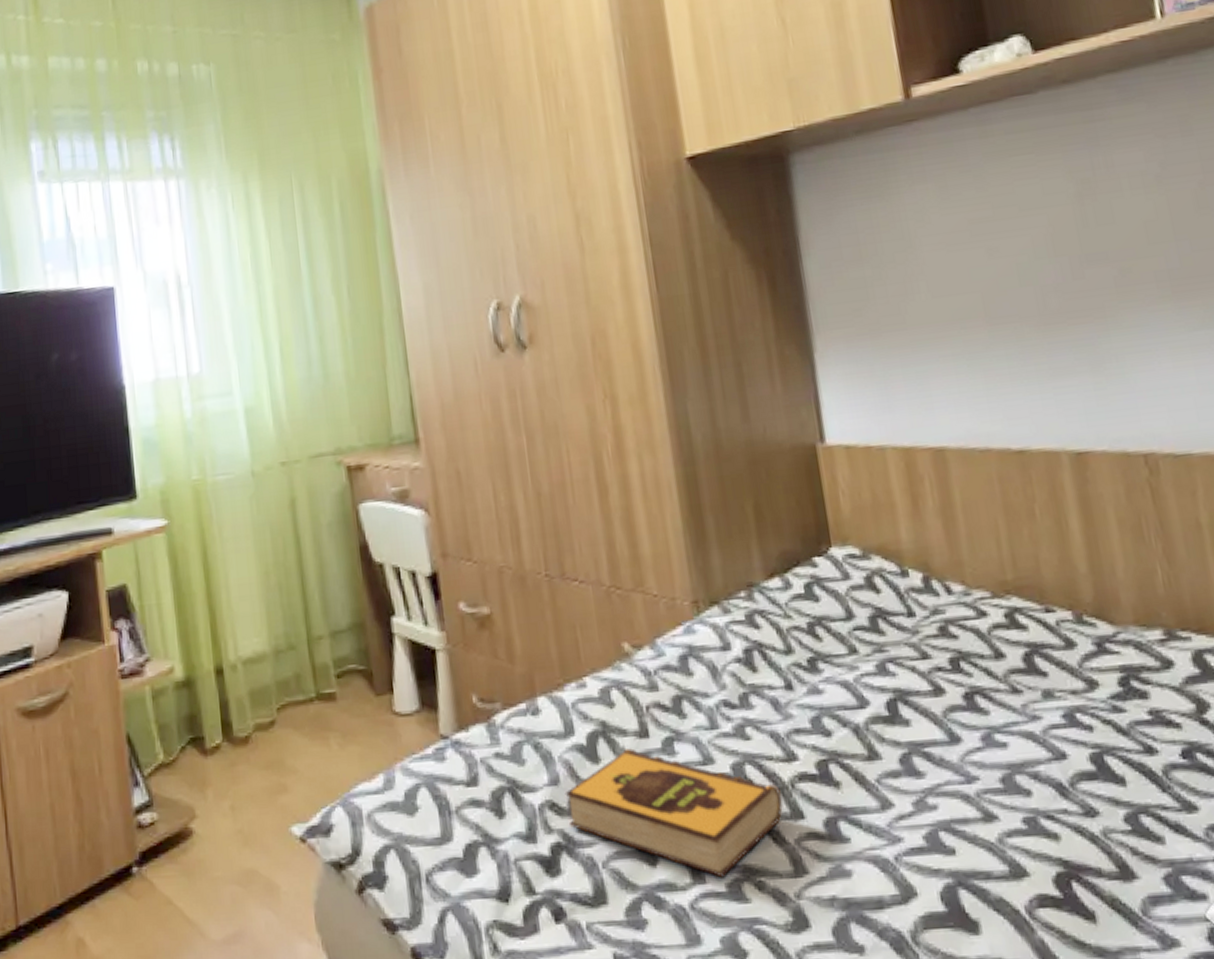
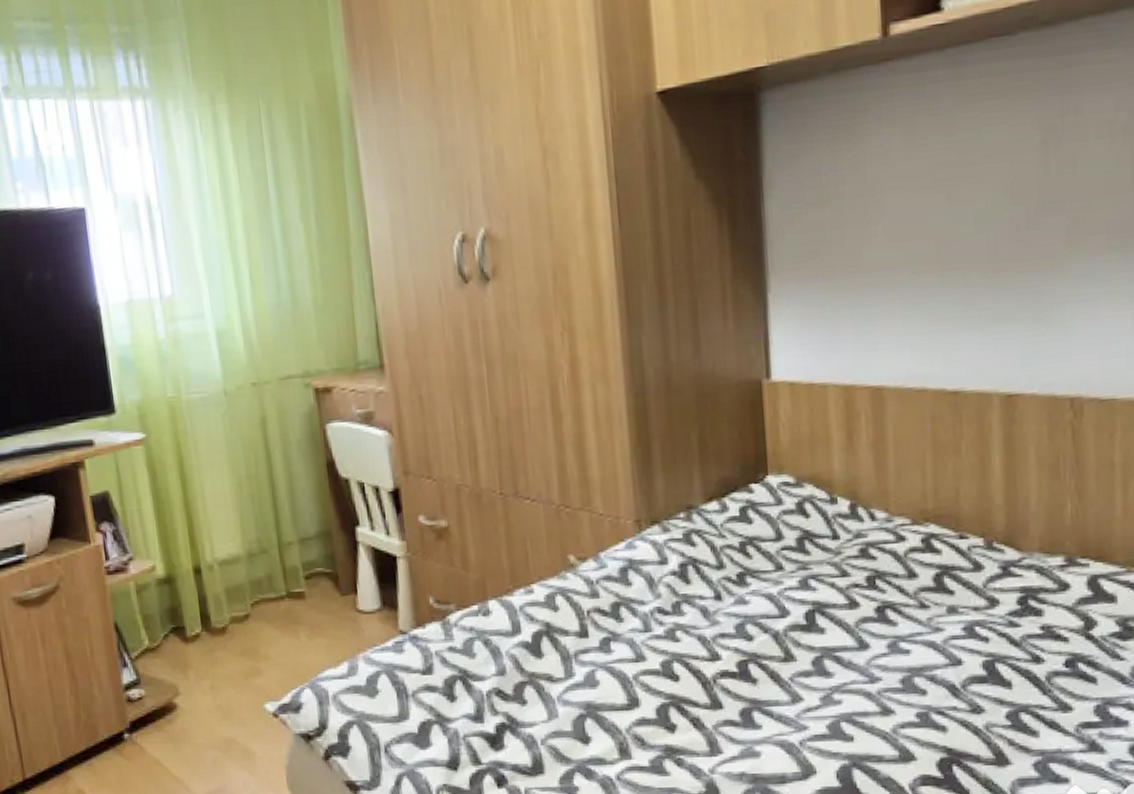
hardback book: present [565,748,783,878] -> none [510,646,705,755]

